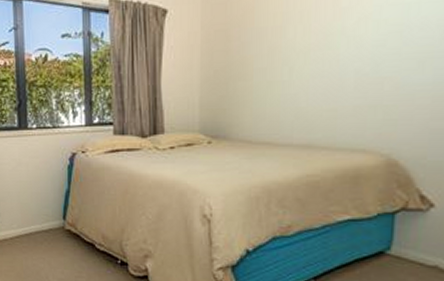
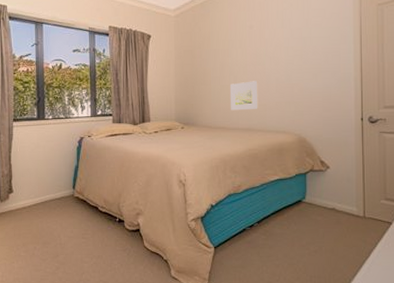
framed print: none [282,73,326,119] -> present [230,81,258,111]

